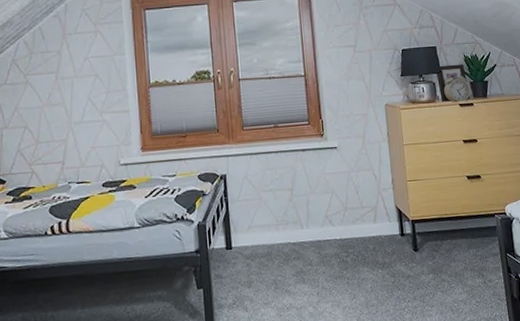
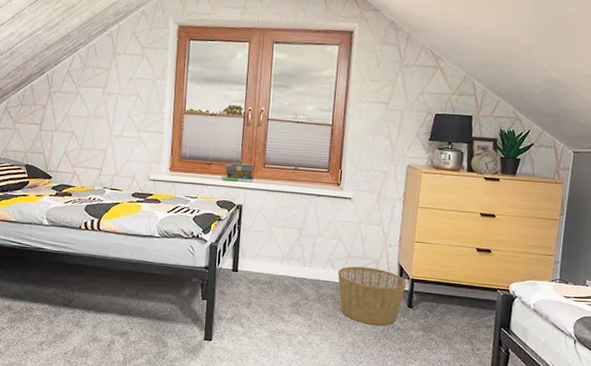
books: none [198,128,234,153] -> present [221,162,255,184]
basket: none [337,216,408,279] -> present [337,266,407,326]

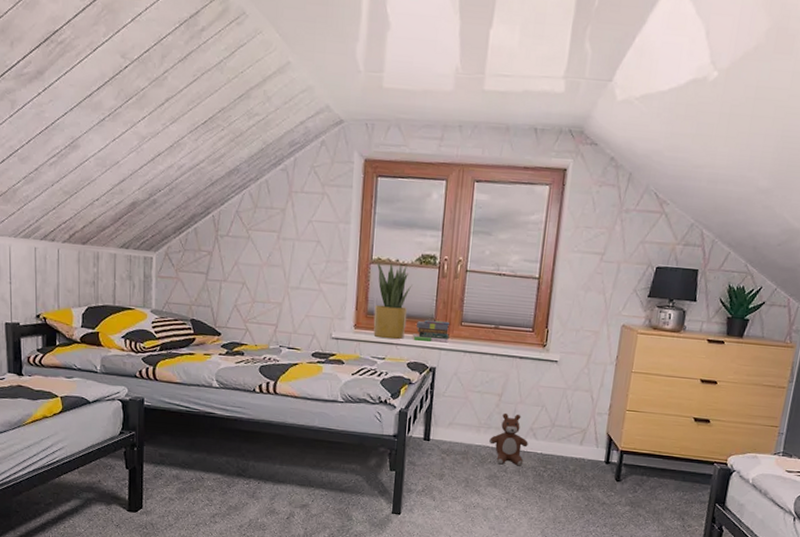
planter: none [186,112,221,181] -> present [373,262,412,340]
teddy bear: none [292,245,327,295] -> present [489,413,528,466]
basket: present [337,266,407,326] -> none [539,436,615,500]
picture frame: present [466,135,499,175] -> none [687,292,726,337]
alarm clock: present [471,145,501,177] -> none [693,302,727,339]

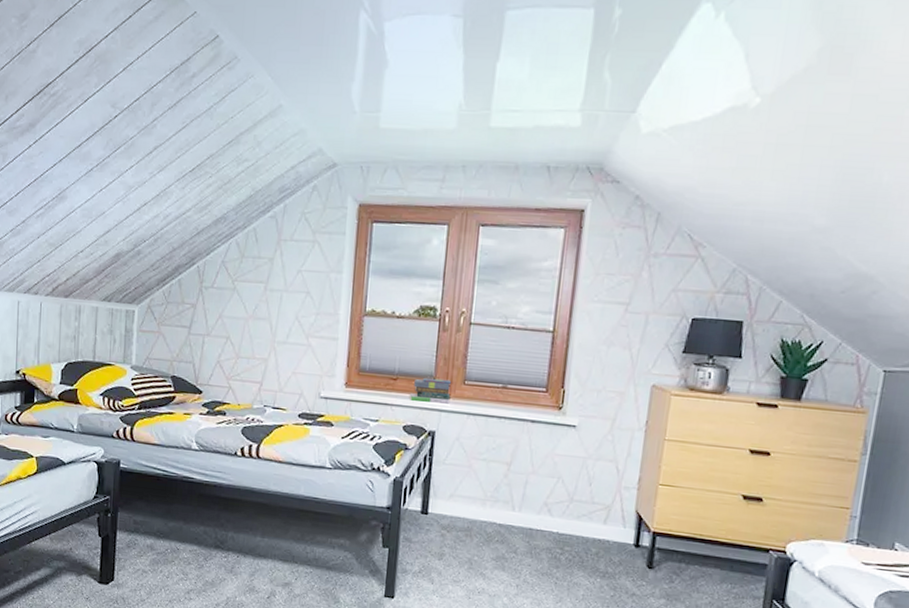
planter: present [373,262,412,340] -> none [366,314,410,400]
teddy bear: present [489,413,528,466] -> none [496,484,542,547]

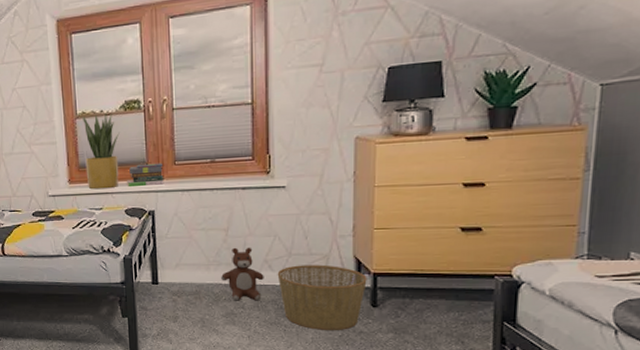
planter: none [366,314,410,400] -> present [81,112,120,189]
teddy bear: none [496,484,542,547] -> present [221,247,264,301]
basket: none [555,512,647,590] -> present [277,264,367,330]

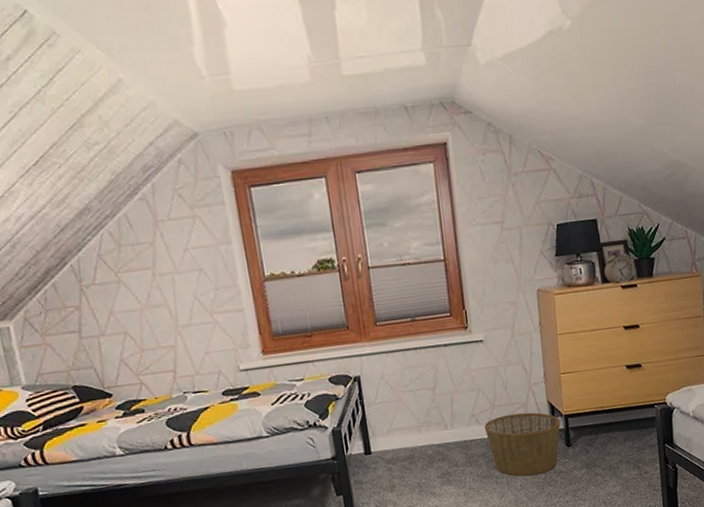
planter: present [81,112,120,189] -> none [270,272,319,359]
books: present [126,162,164,188] -> none [327,324,367,354]
teddy bear: present [221,247,264,301] -> none [433,403,473,460]
picture frame: none [435,83,485,135] -> present [595,238,634,284]
alarm clock: none [444,95,488,136] -> present [604,248,635,285]

